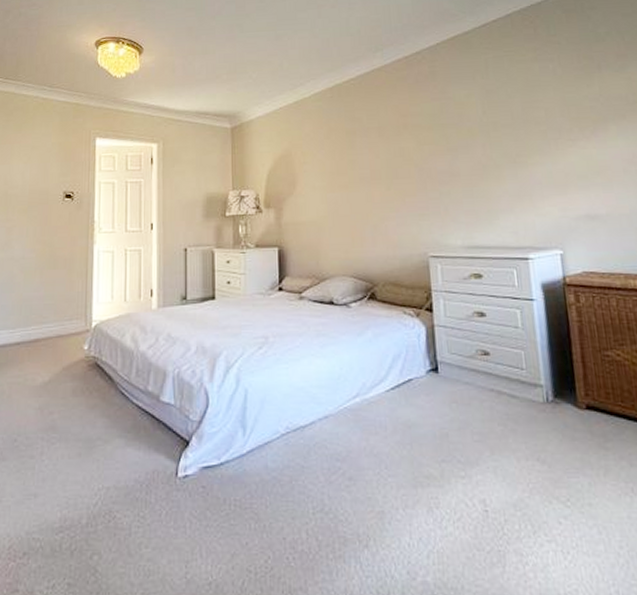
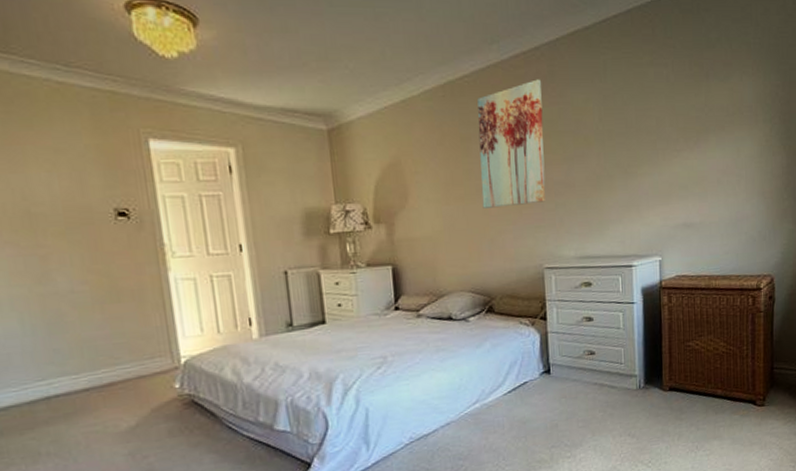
wall art: none [362,79,429,196] -> present [477,79,546,208]

